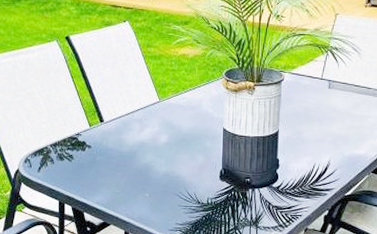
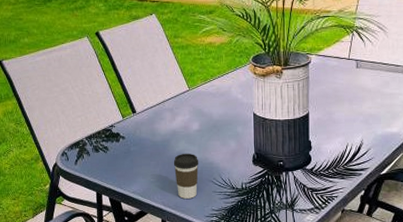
coffee cup: none [139,165,165,212] -> present [173,153,199,199]

